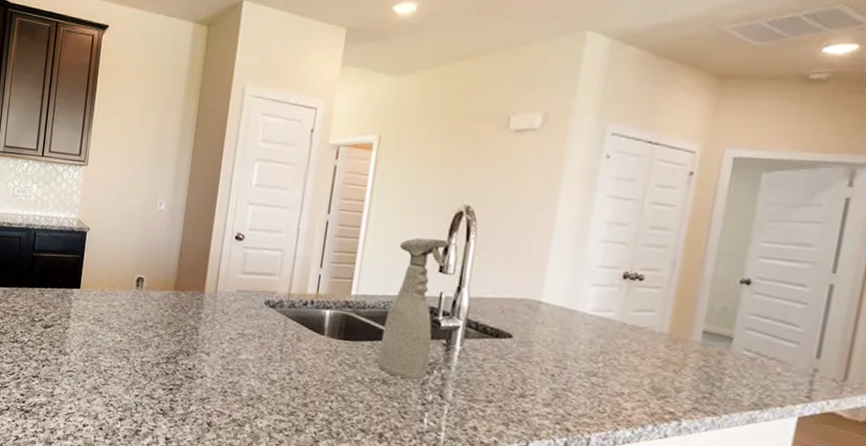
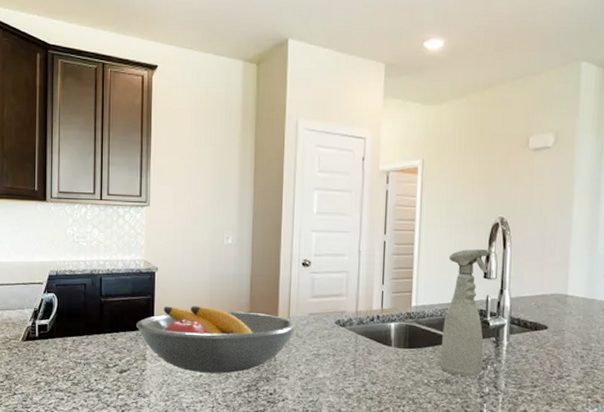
fruit bowl: none [64,266,224,342] -> present [136,306,297,374]

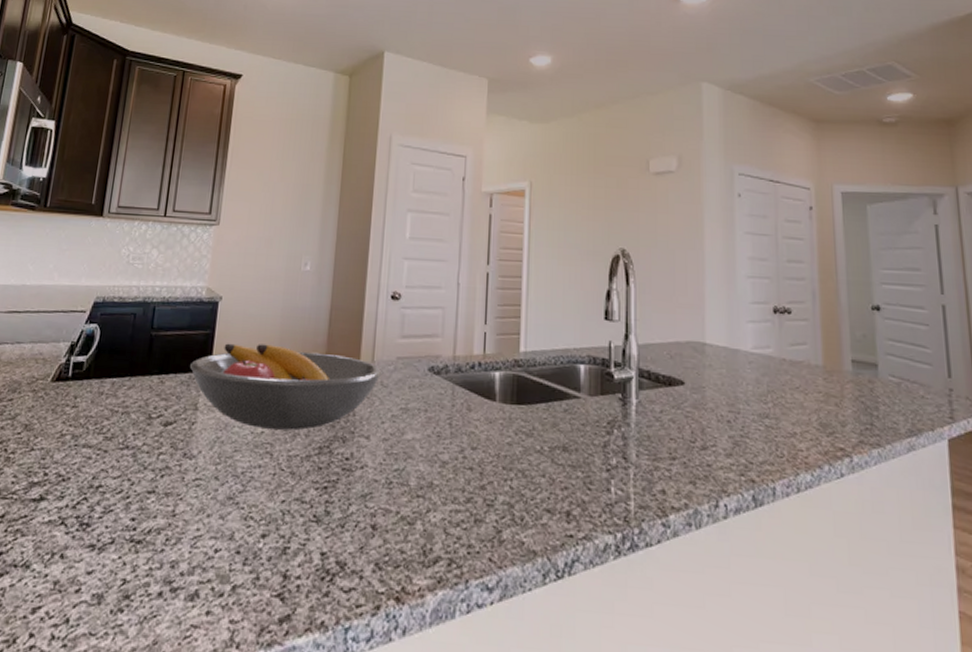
spray bottle: present [440,248,489,377] -> none [555,284,610,444]

